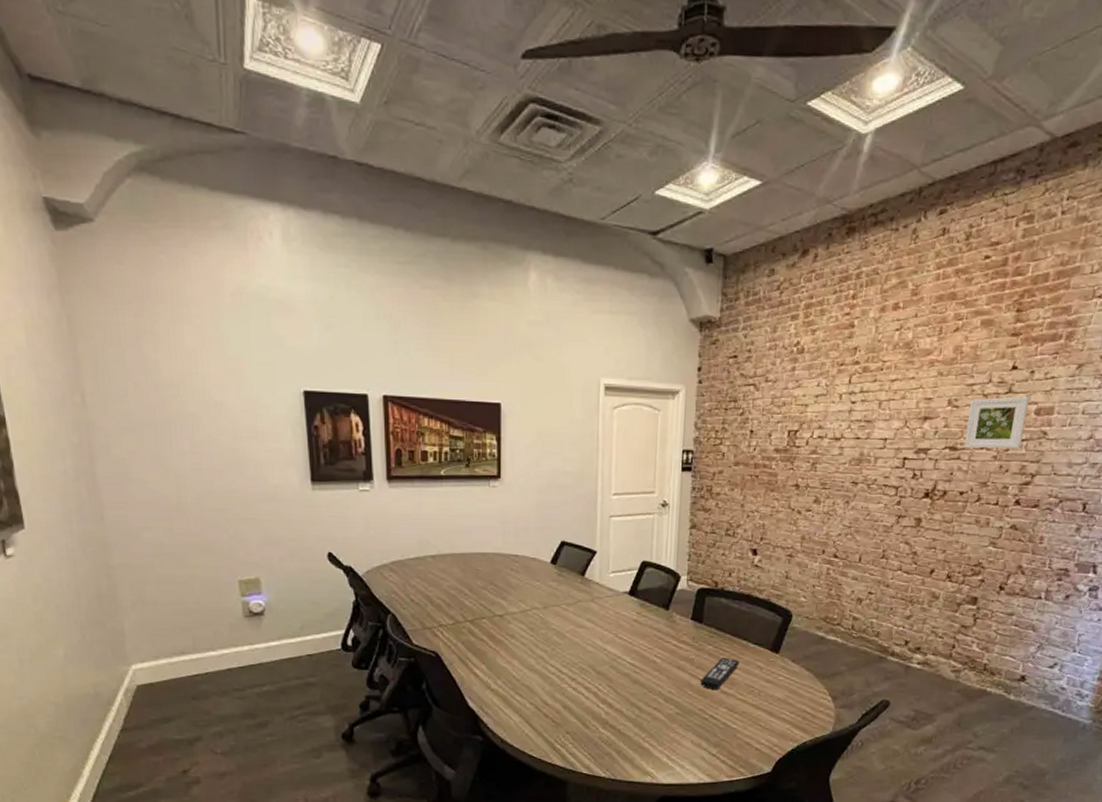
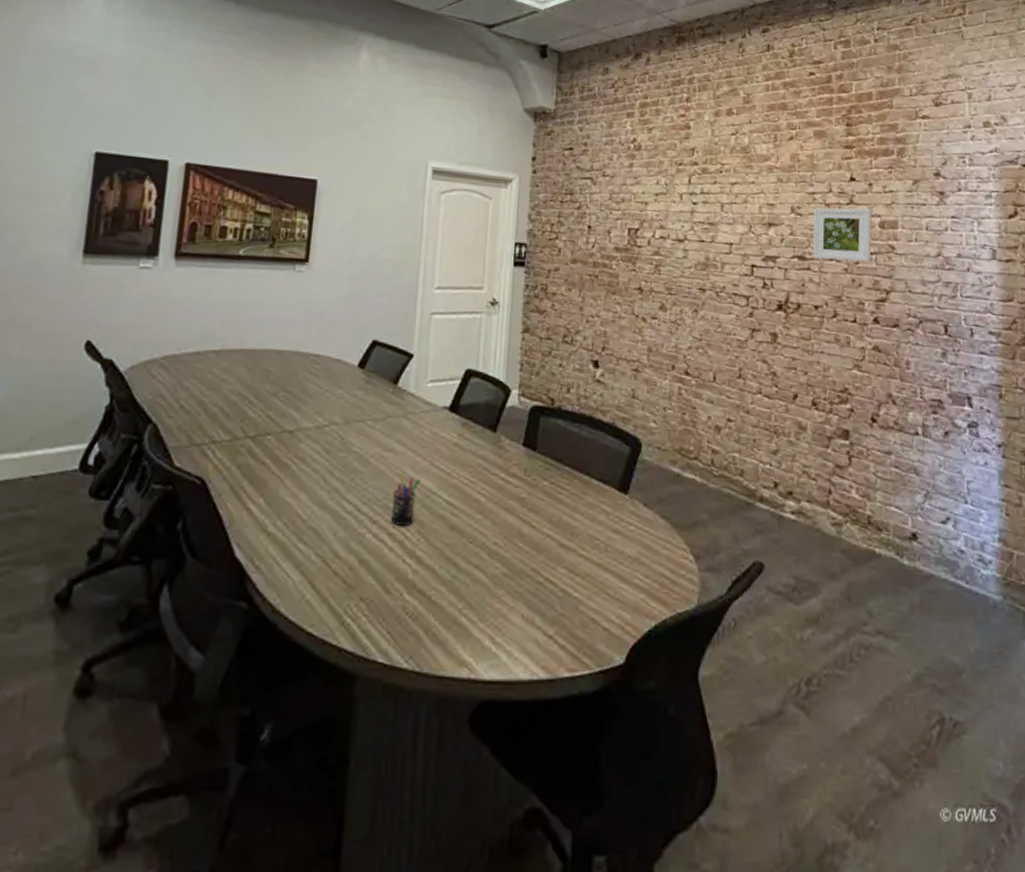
pen holder: none [585,644,608,682] -> present [390,473,421,526]
remote control: present [701,657,740,690] -> none [534,497,581,542]

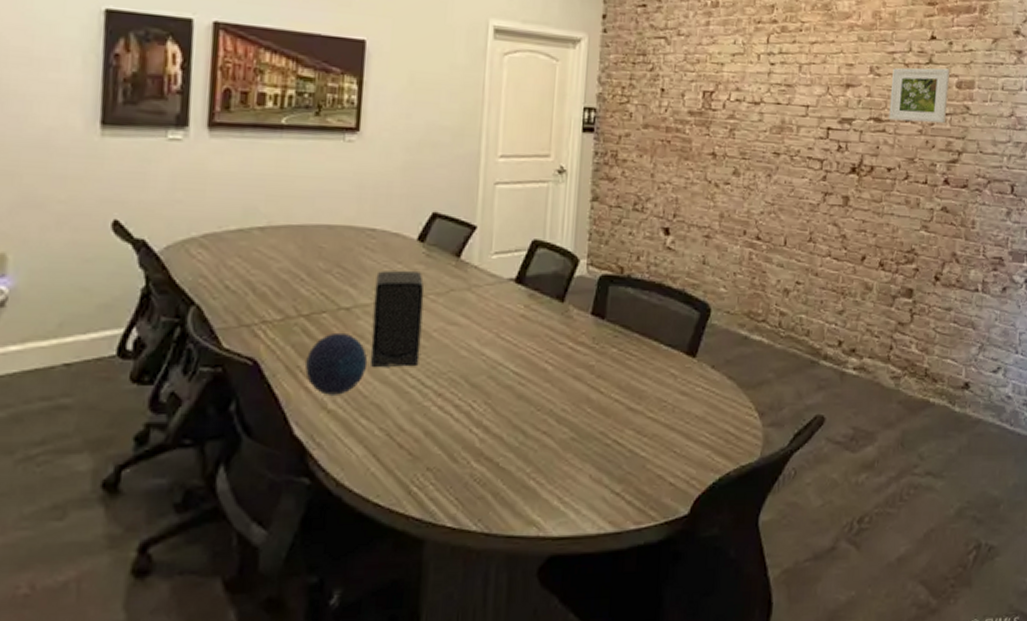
decorative orb: none [249,454,308,518] -> present [305,332,368,395]
speaker: none [309,395,363,492] -> present [370,271,425,367]
pen holder: present [390,473,421,526] -> none [455,346,486,397]

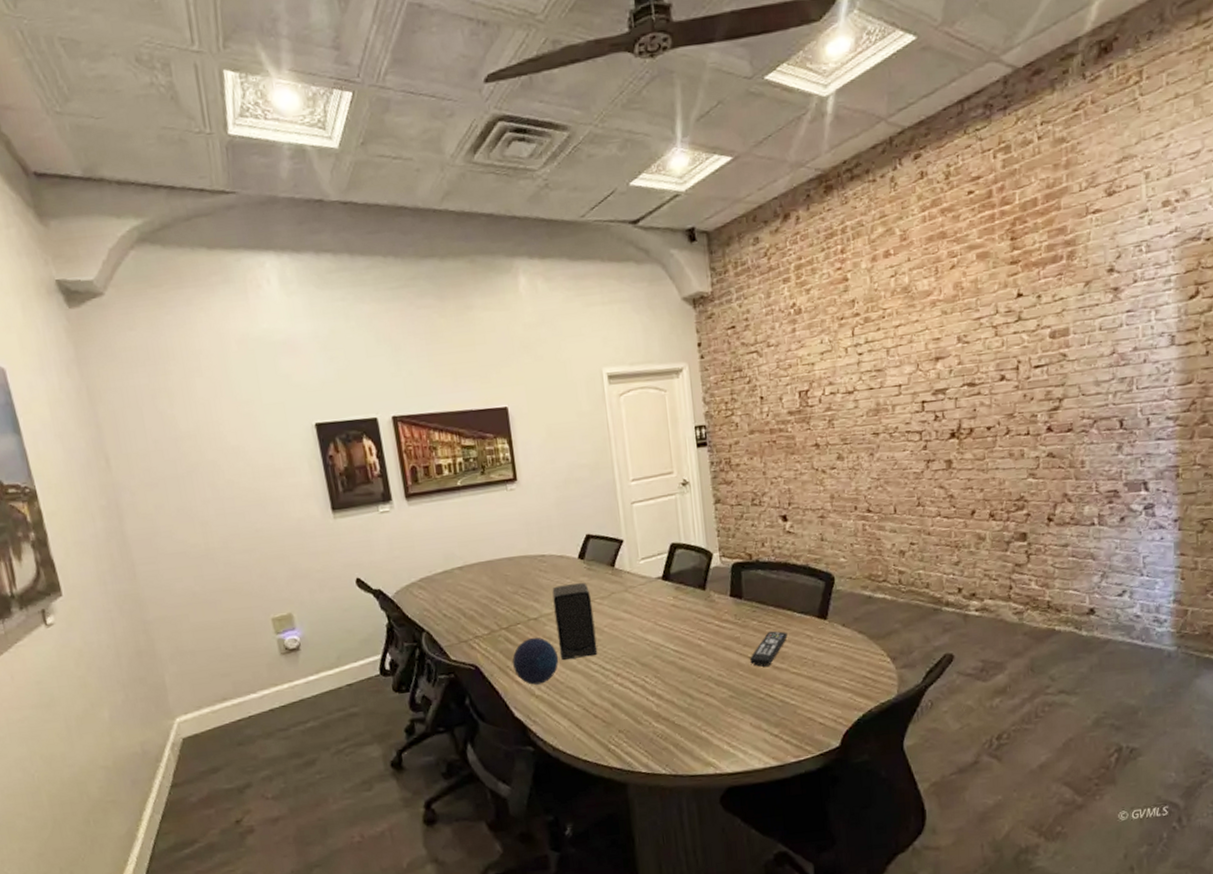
remote control: none [602,363,650,406] -> present [750,630,788,667]
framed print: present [889,67,950,124] -> none [981,321,1043,382]

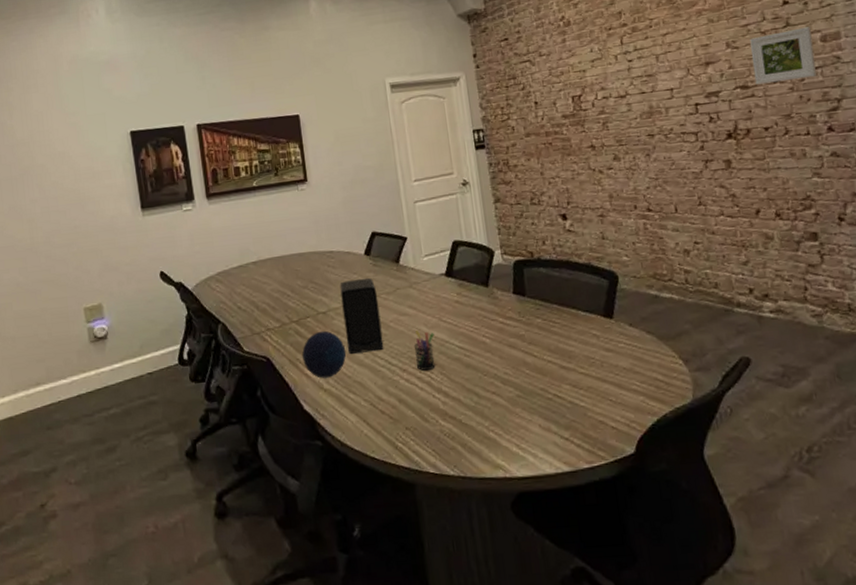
pen holder: none [628,635,650,675] -> present [413,330,436,371]
remote control: present [750,630,788,667] -> none [536,329,574,366]
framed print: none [981,321,1043,382] -> present [750,26,817,85]

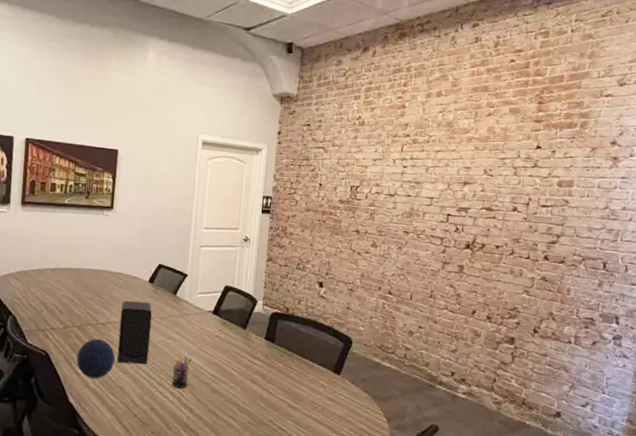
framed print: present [750,26,817,85] -> none [498,170,552,213]

